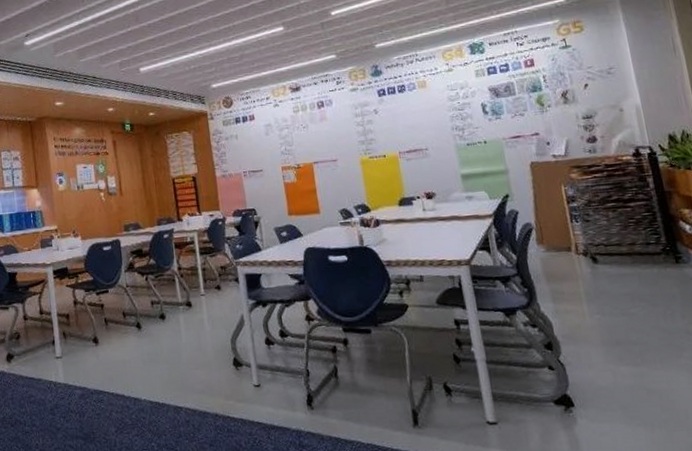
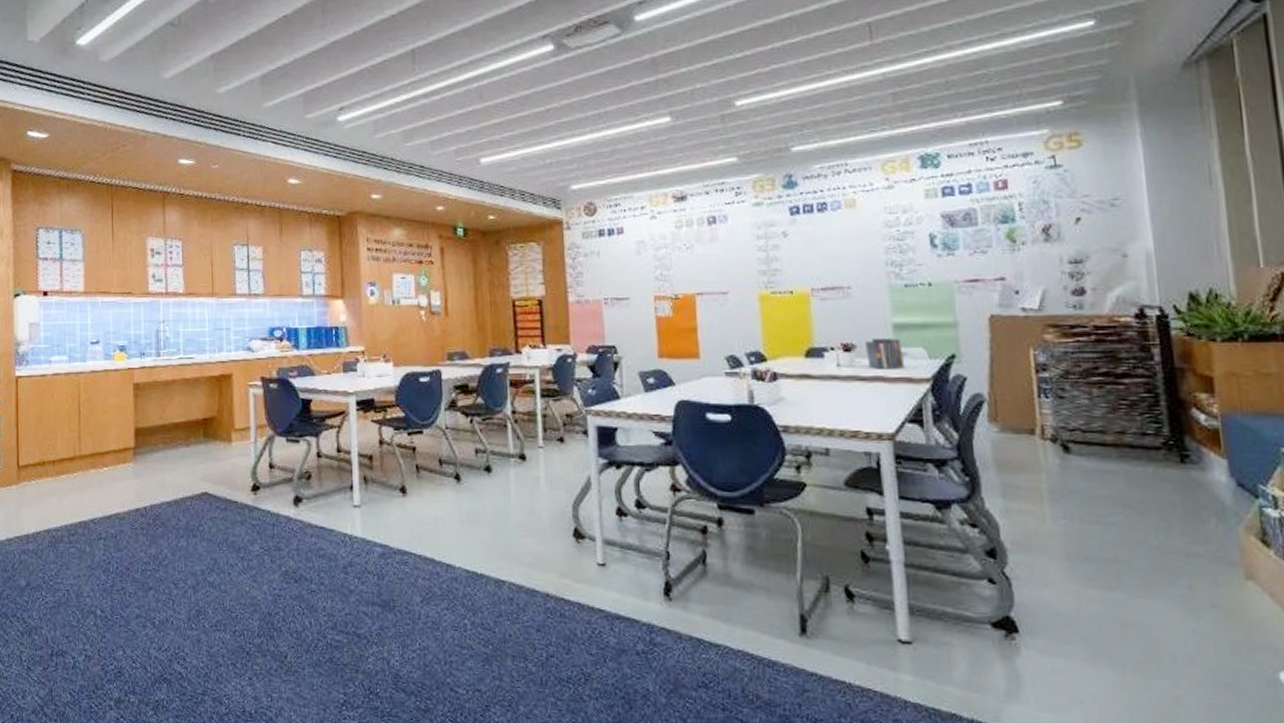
books: none [442,185,473,211] -> present [866,338,905,369]

